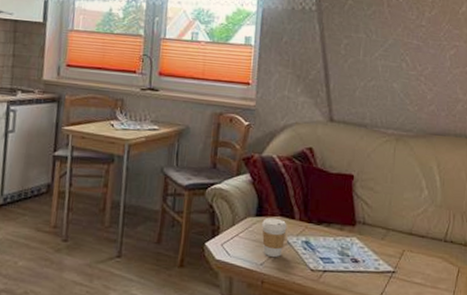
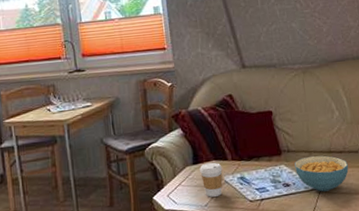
cereal bowl: none [368,234,428,278] -> present [294,155,349,192]

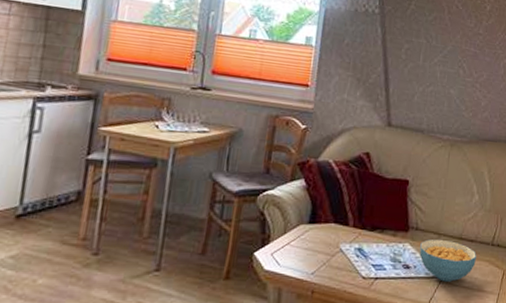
coffee cup: present [200,162,223,197] -> none [314,224,341,265]

